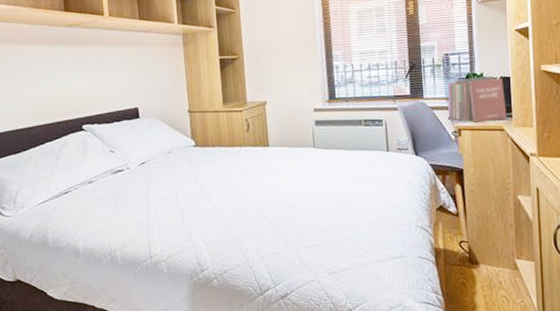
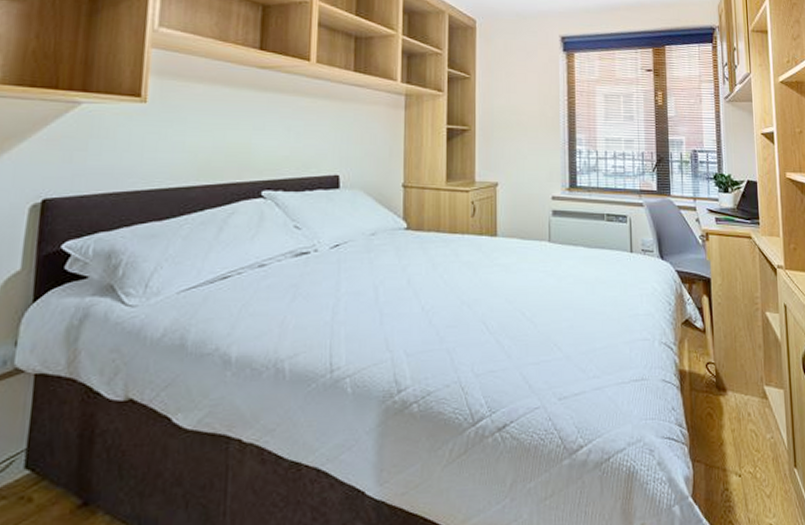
books: present [447,75,507,123] -> none [695,178,755,227]

